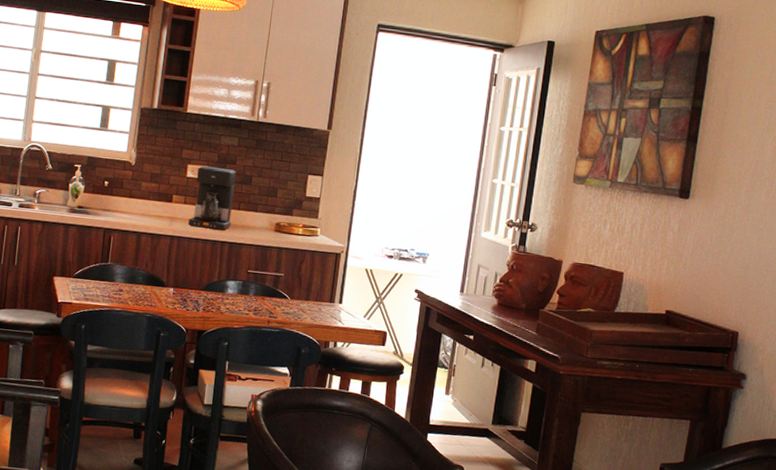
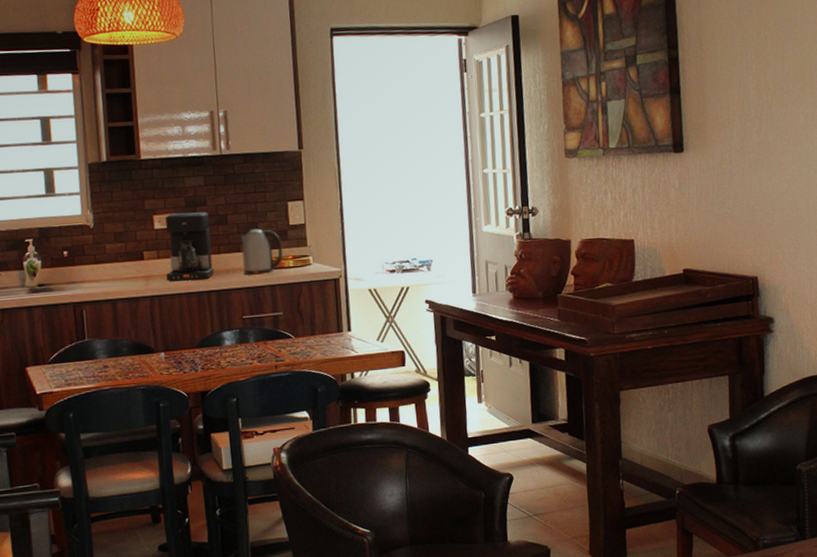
kettle: none [256,193,296,237] -> present [240,228,283,275]

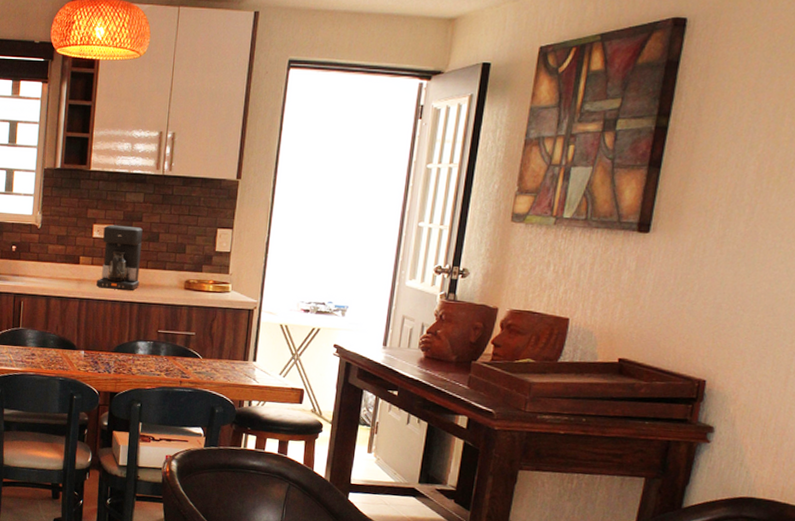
kettle: present [240,228,283,275] -> none [166,250,206,294]

